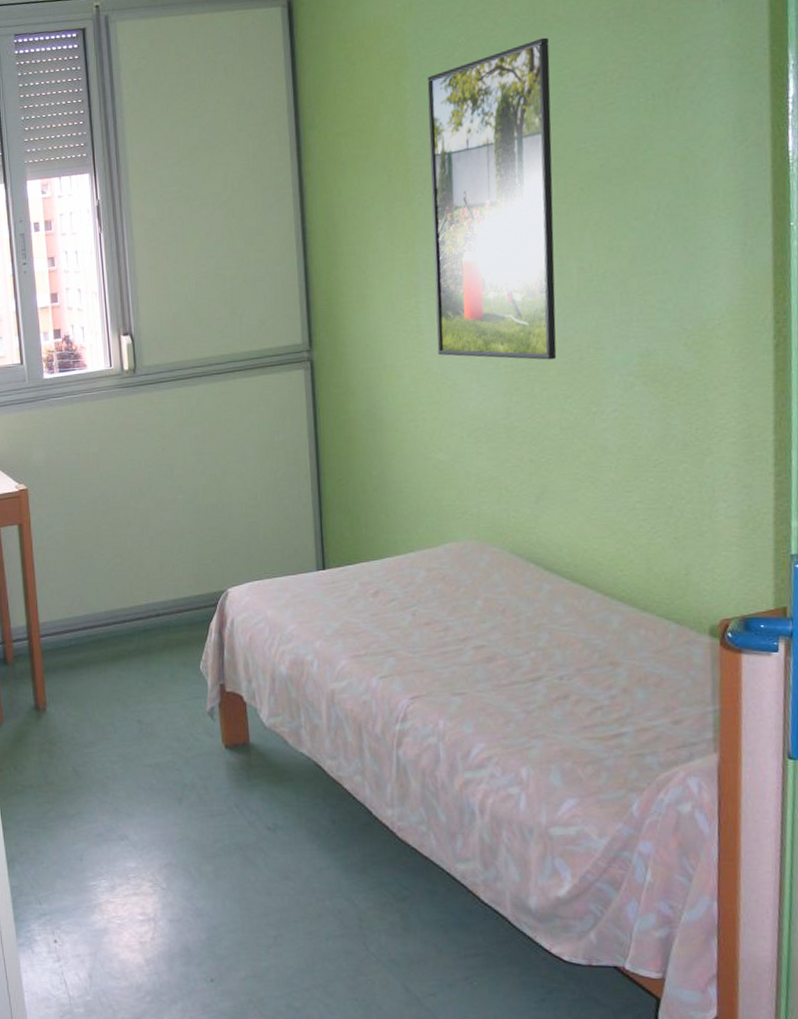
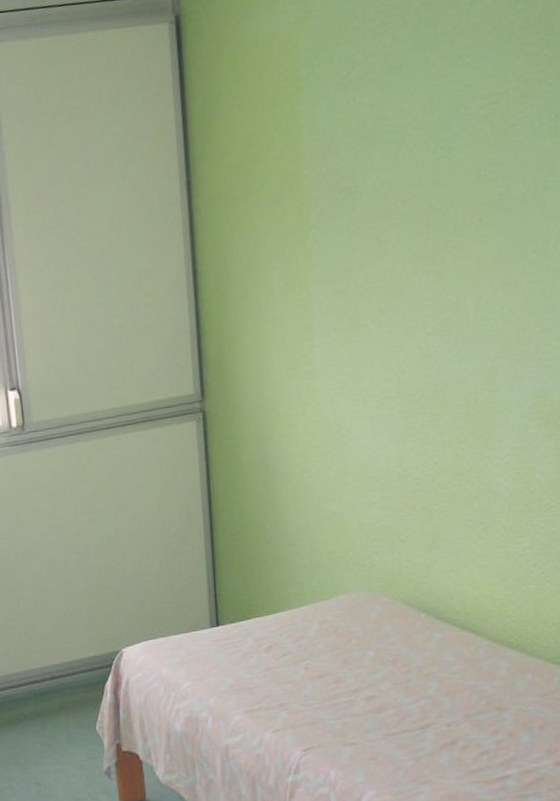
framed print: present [427,37,557,360] -> none [322,52,452,404]

